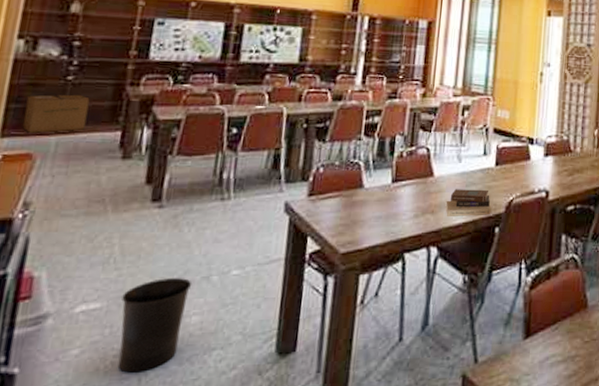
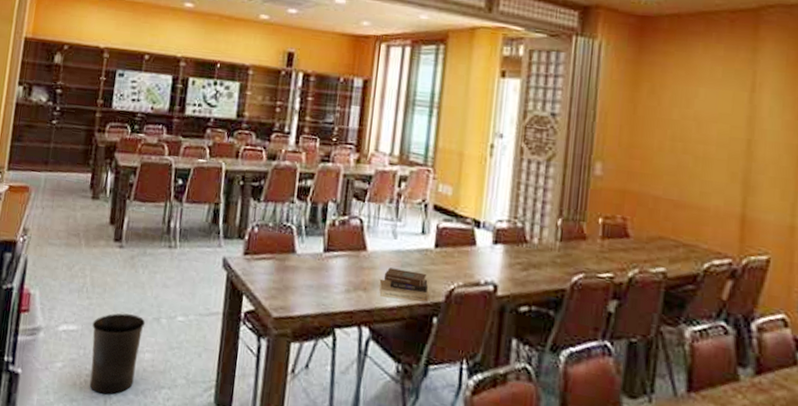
box: present [22,94,90,134] -> none [22,135,69,171]

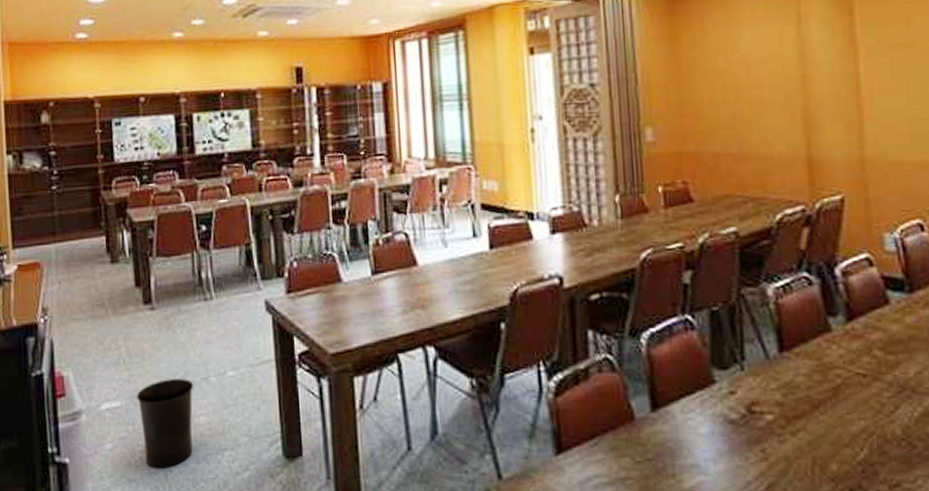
books: present [378,267,430,303] -> none [436,278,493,312]

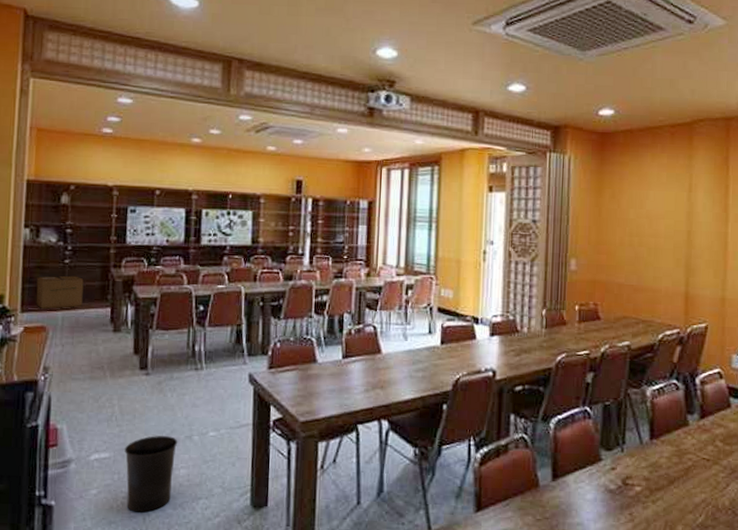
box: none [25,203,75,244] -> present [36,275,84,310]

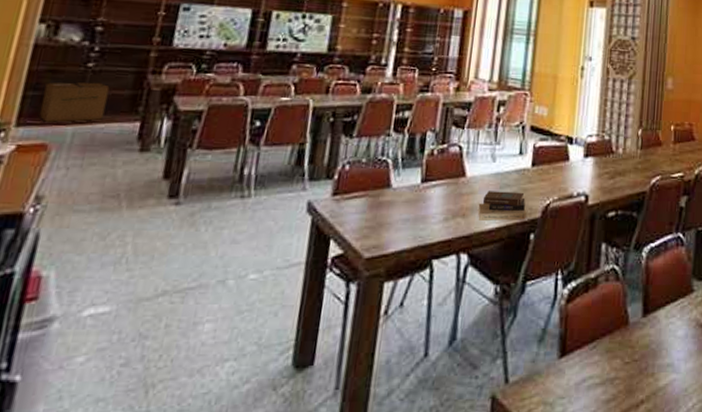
waste bin: present [125,436,178,513] -> none [124,281,207,384]
books: none [394,366,439,393] -> present [477,191,527,222]

